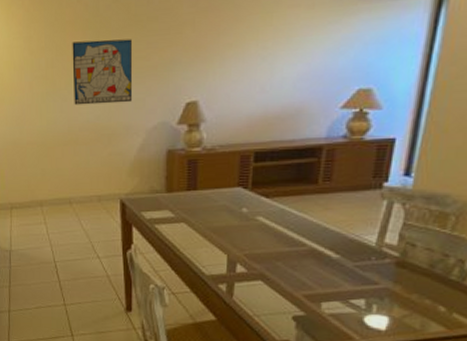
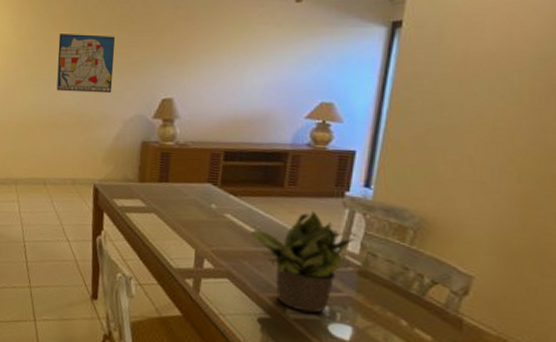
potted plant: none [282,205,396,307] -> present [249,211,358,313]

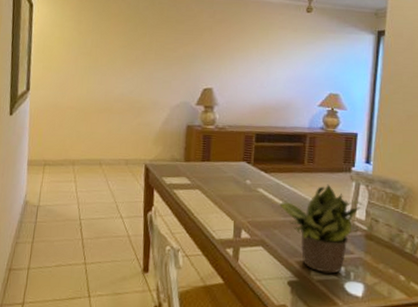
wall art: present [56,34,115,94] -> none [112,30,163,83]

